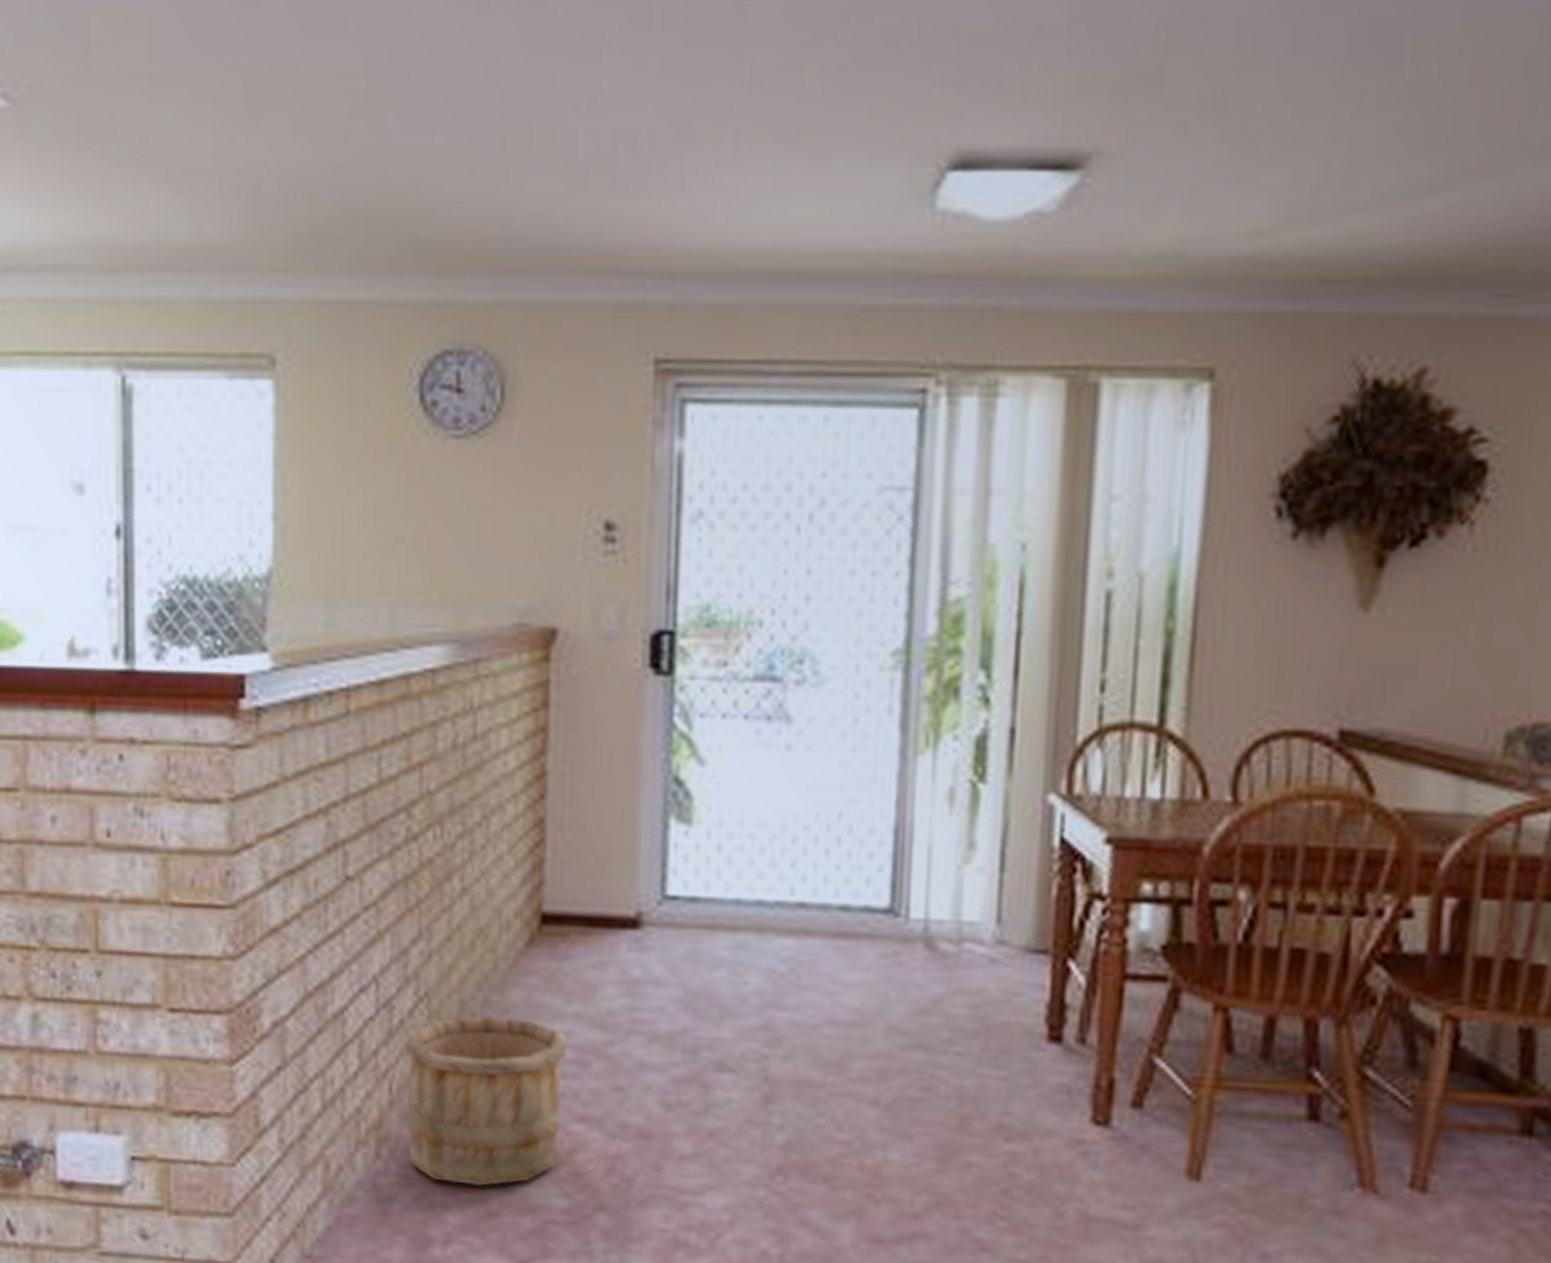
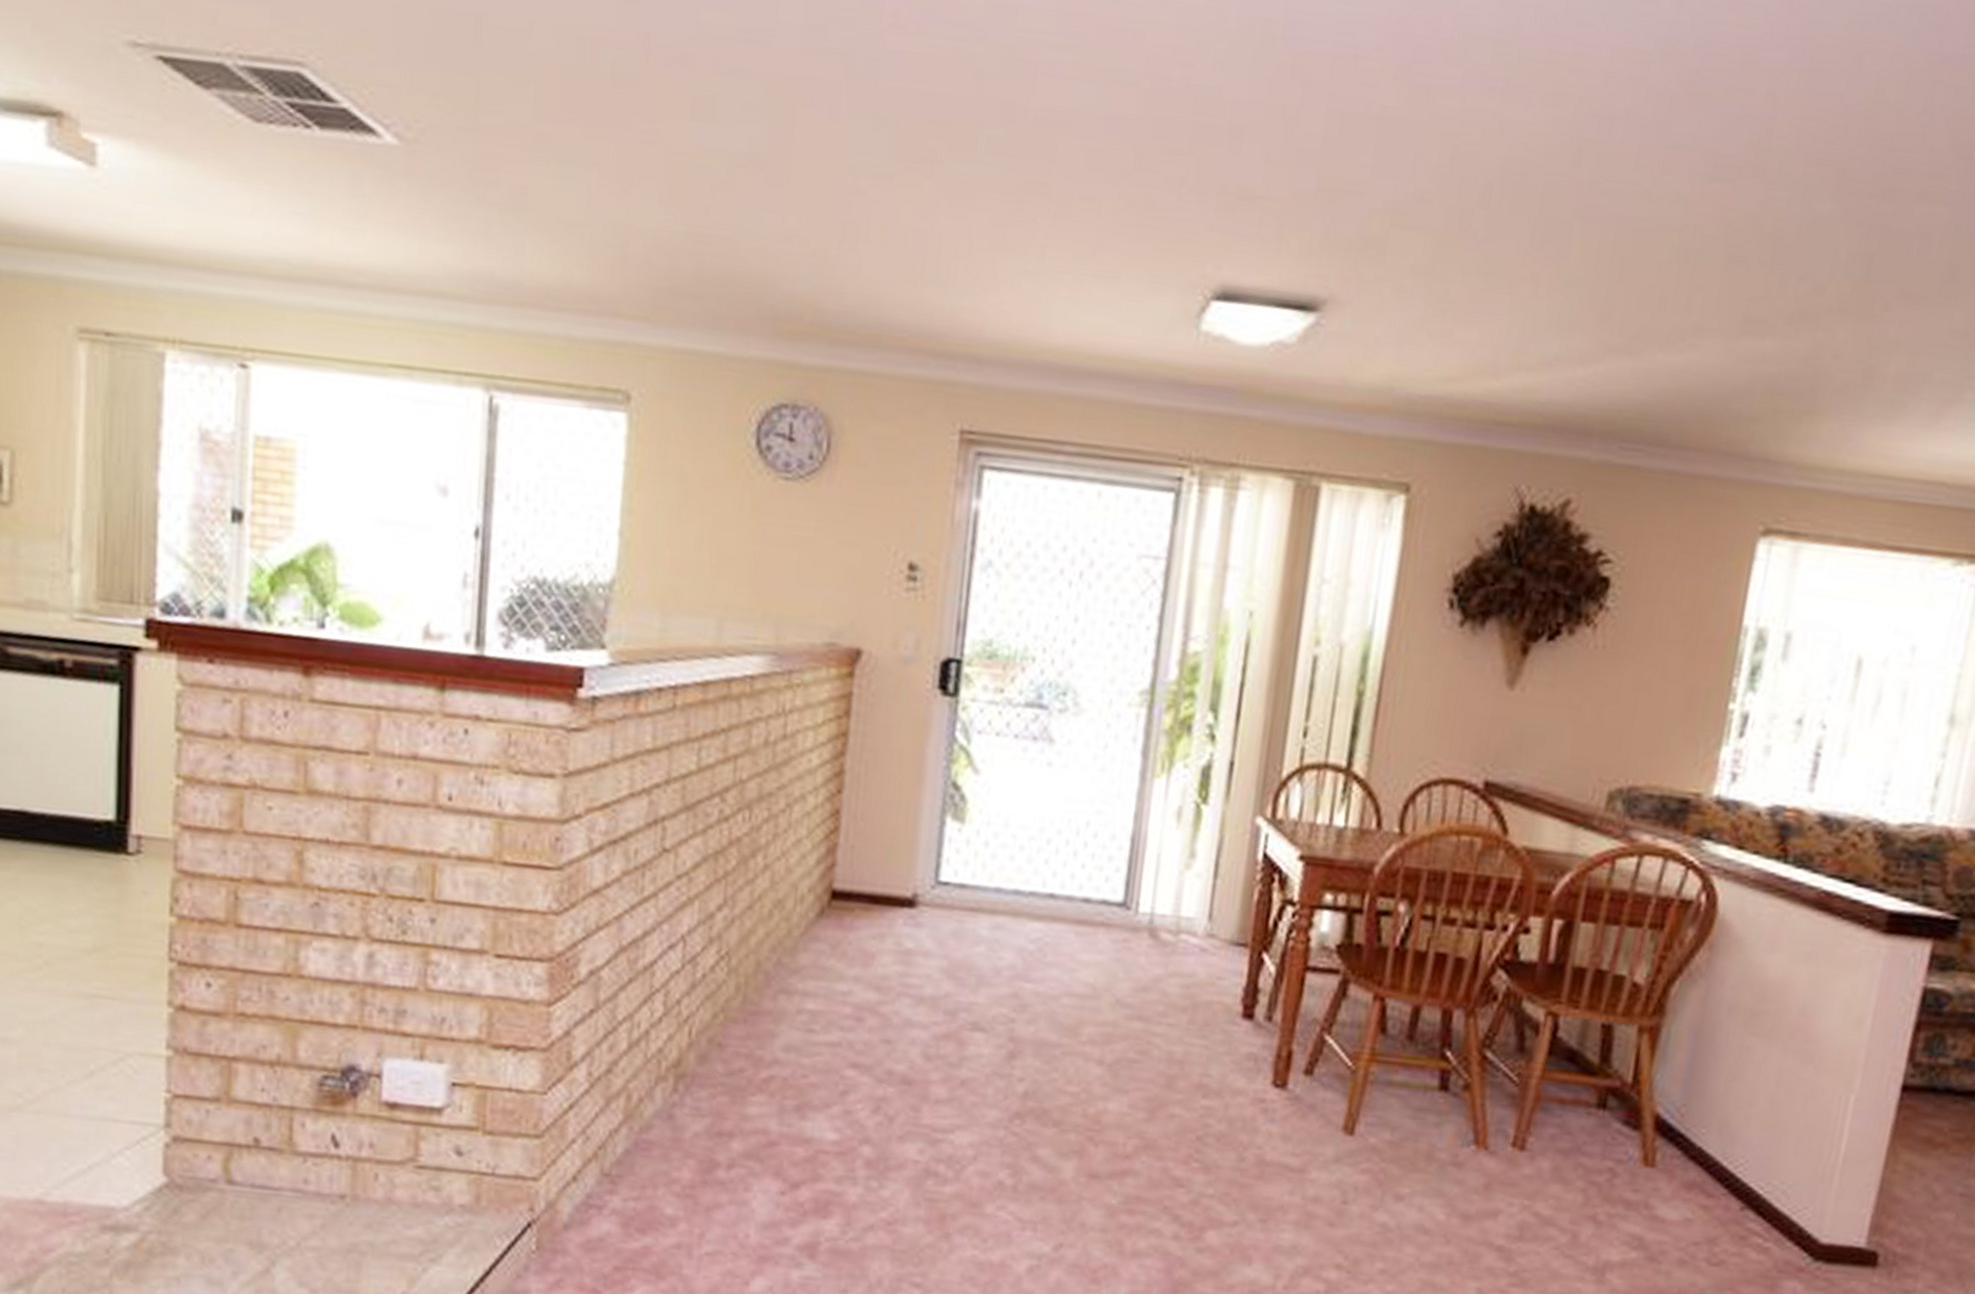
wooden bucket: present [405,1015,566,1186] -> none [702,974,846,1119]

